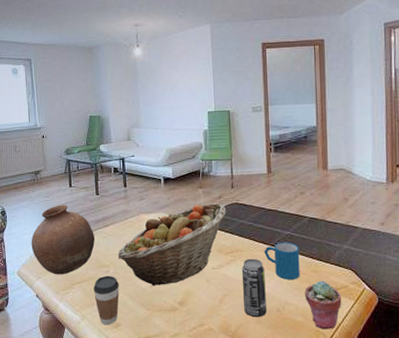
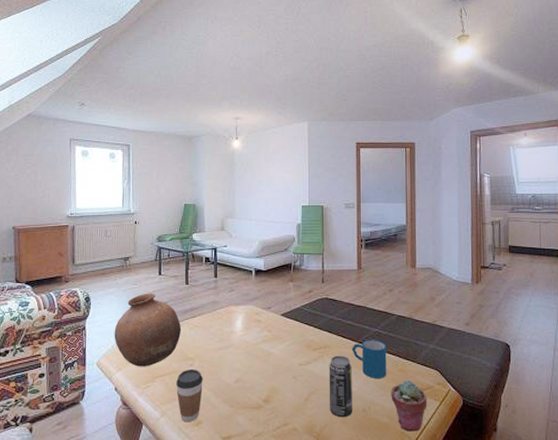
fruit basket: present [117,203,226,287] -> none [203,297,316,382]

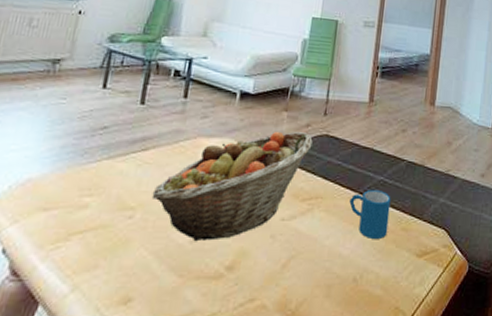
pottery: present [114,293,182,367] -> none [14,112,125,219]
coffee cup: present [176,369,203,423] -> none [100,222,145,301]
fruit basket: none [203,297,316,382] -> present [151,131,313,242]
beverage can: present [329,355,352,418] -> none [312,208,347,290]
potted succulent: present [391,380,427,432] -> none [389,241,430,306]

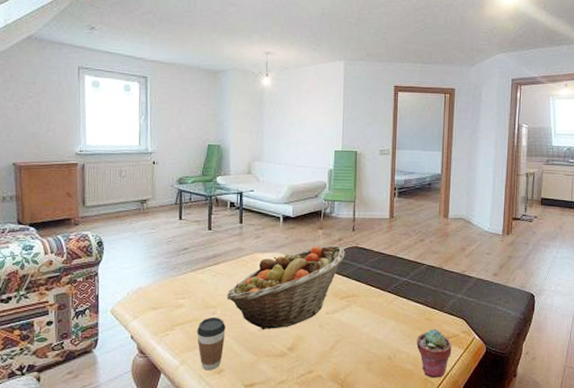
coffee cup: none [100,222,145,301] -> present [197,317,226,371]
mug: present [349,189,391,239] -> none [380,288,415,327]
potted succulent: none [389,241,430,306] -> present [416,328,452,378]

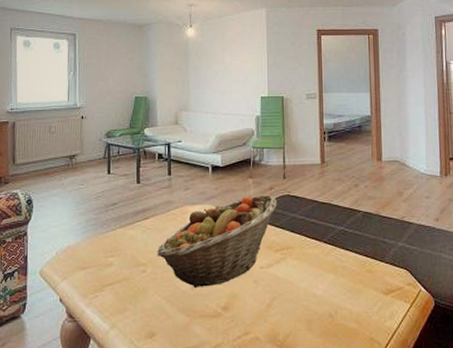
coffee cup: present [197,317,226,371] -> none [127,275,156,335]
potted succulent: present [416,328,452,378] -> none [358,281,397,337]

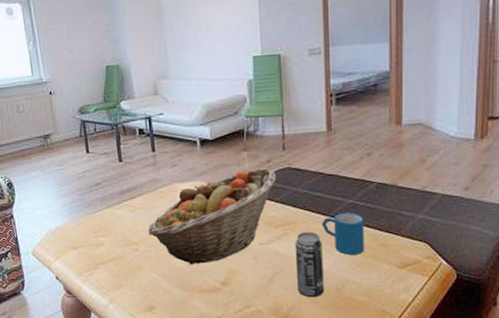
beverage can: none [292,256,318,324] -> present [294,231,324,298]
mug: none [316,238,354,280] -> present [322,211,365,255]

